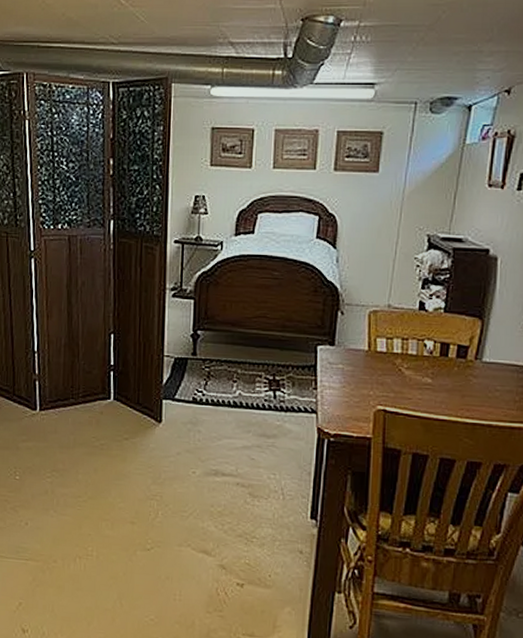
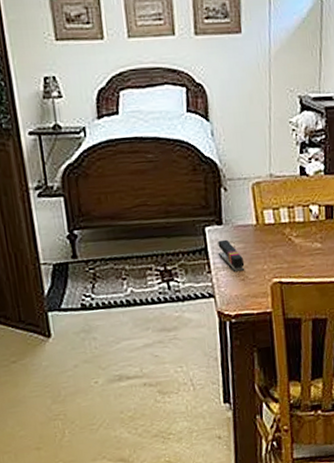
stapler: none [326,360,351,394] -> present [217,239,245,273]

